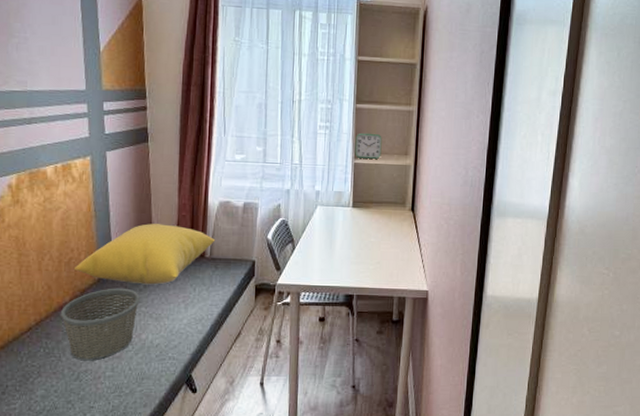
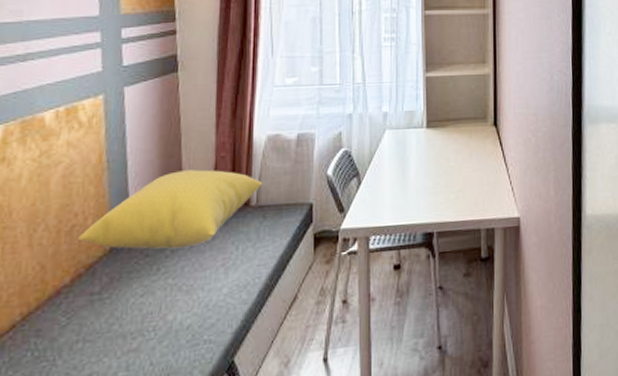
basket: present [60,288,140,361] -> none [56,257,165,361]
alarm clock: present [354,132,382,159] -> none [426,41,456,71]

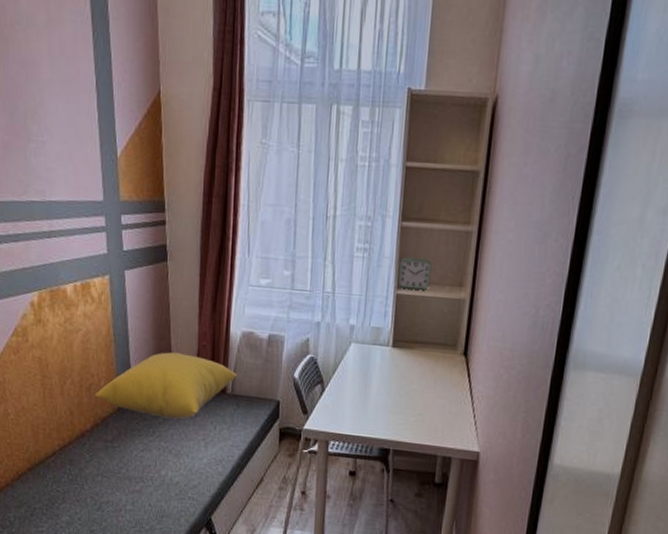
alarm clock: none [426,41,456,71] -> present [397,257,432,290]

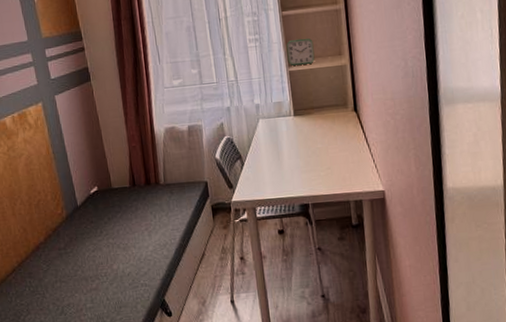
cushion: present [94,352,238,419] -> none [43,157,167,218]

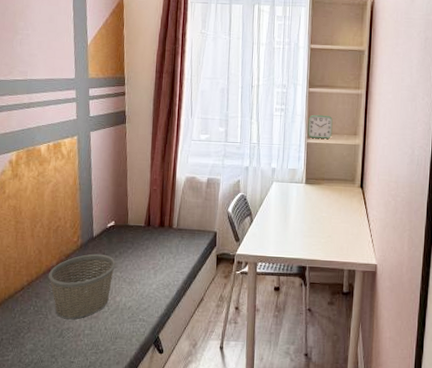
basket: none [37,223,106,296] -> present [48,254,115,320]

